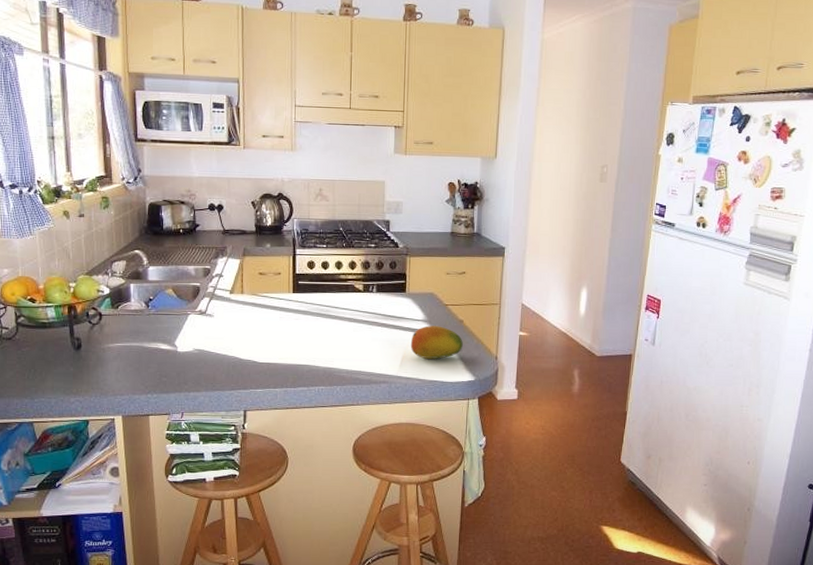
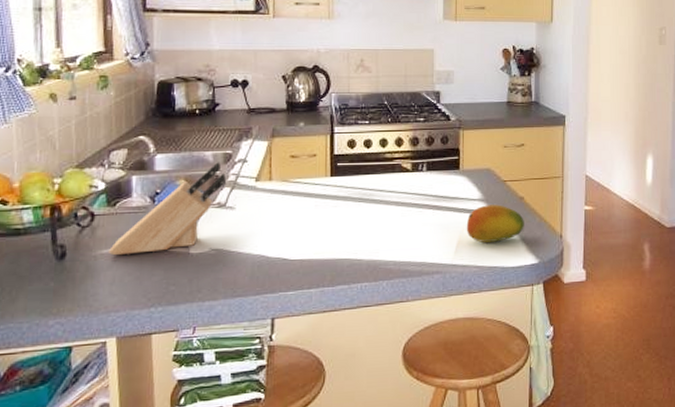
knife block: none [113,275,205,350] -> present [108,162,226,256]

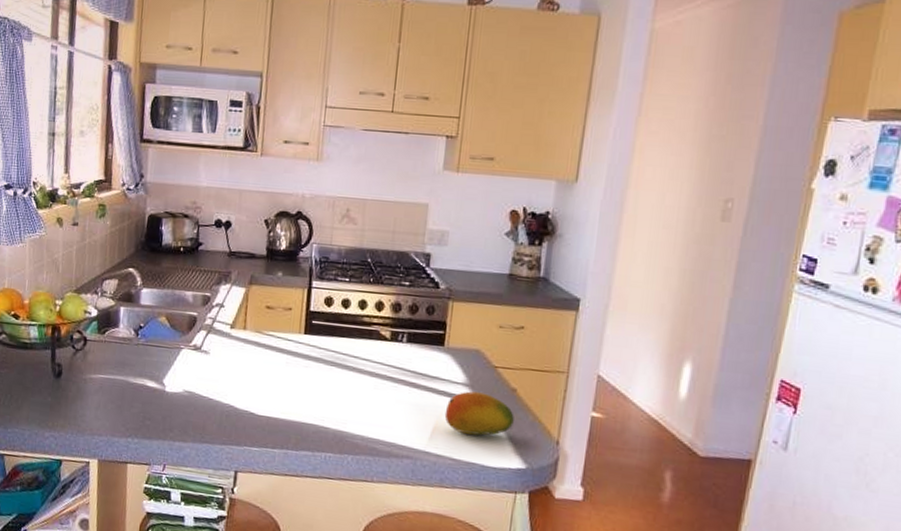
knife block: present [108,162,226,256] -> none [96,303,203,385]

